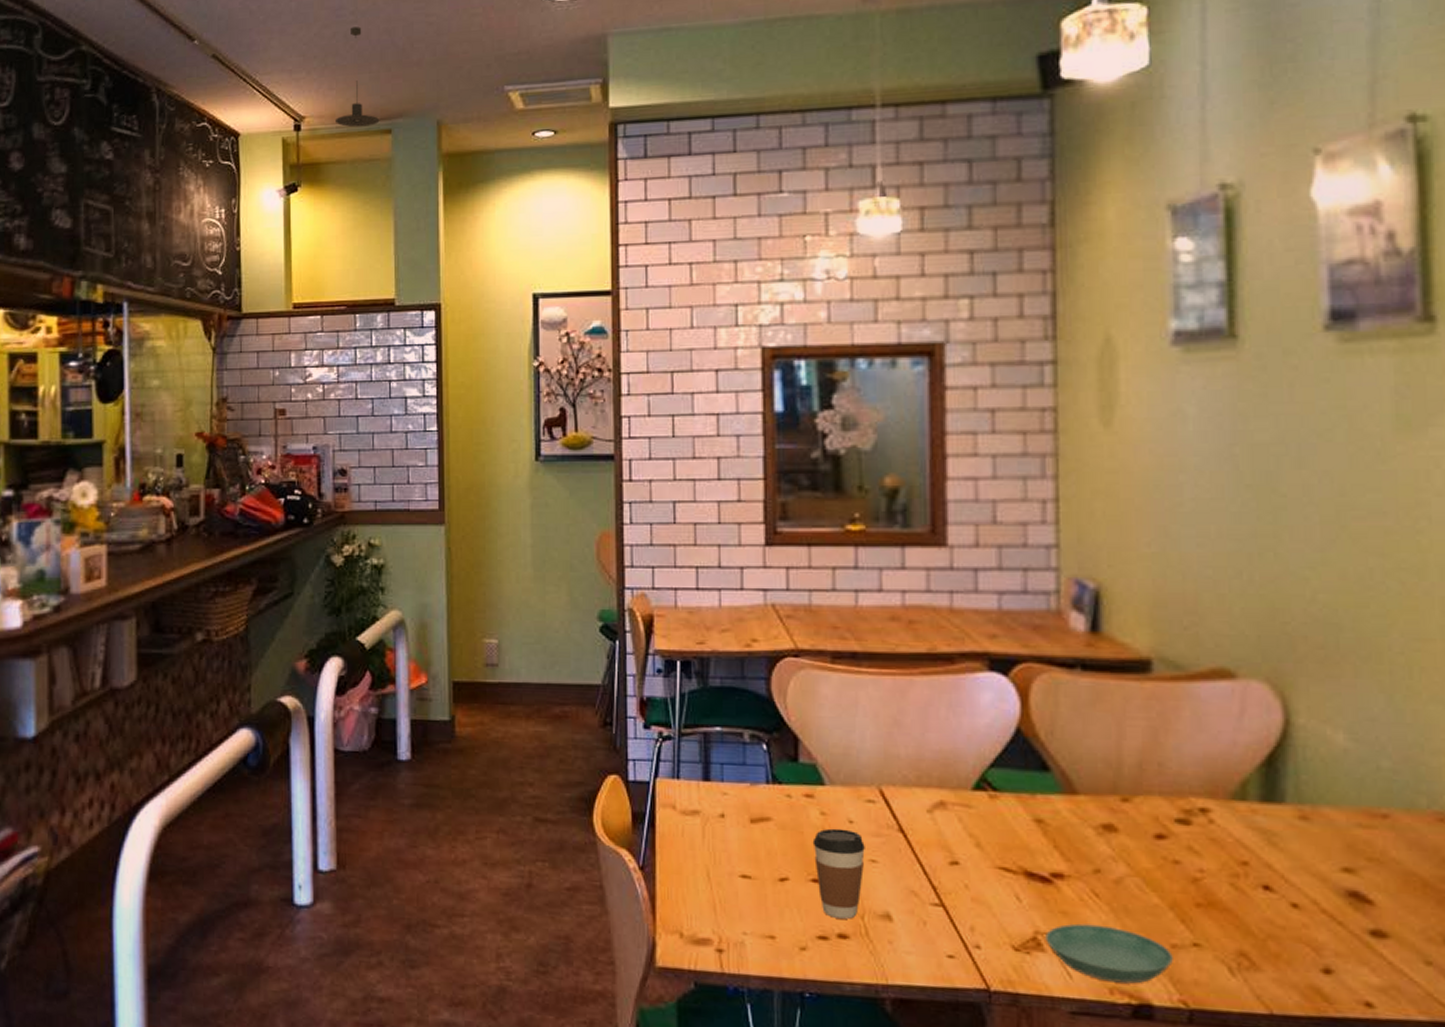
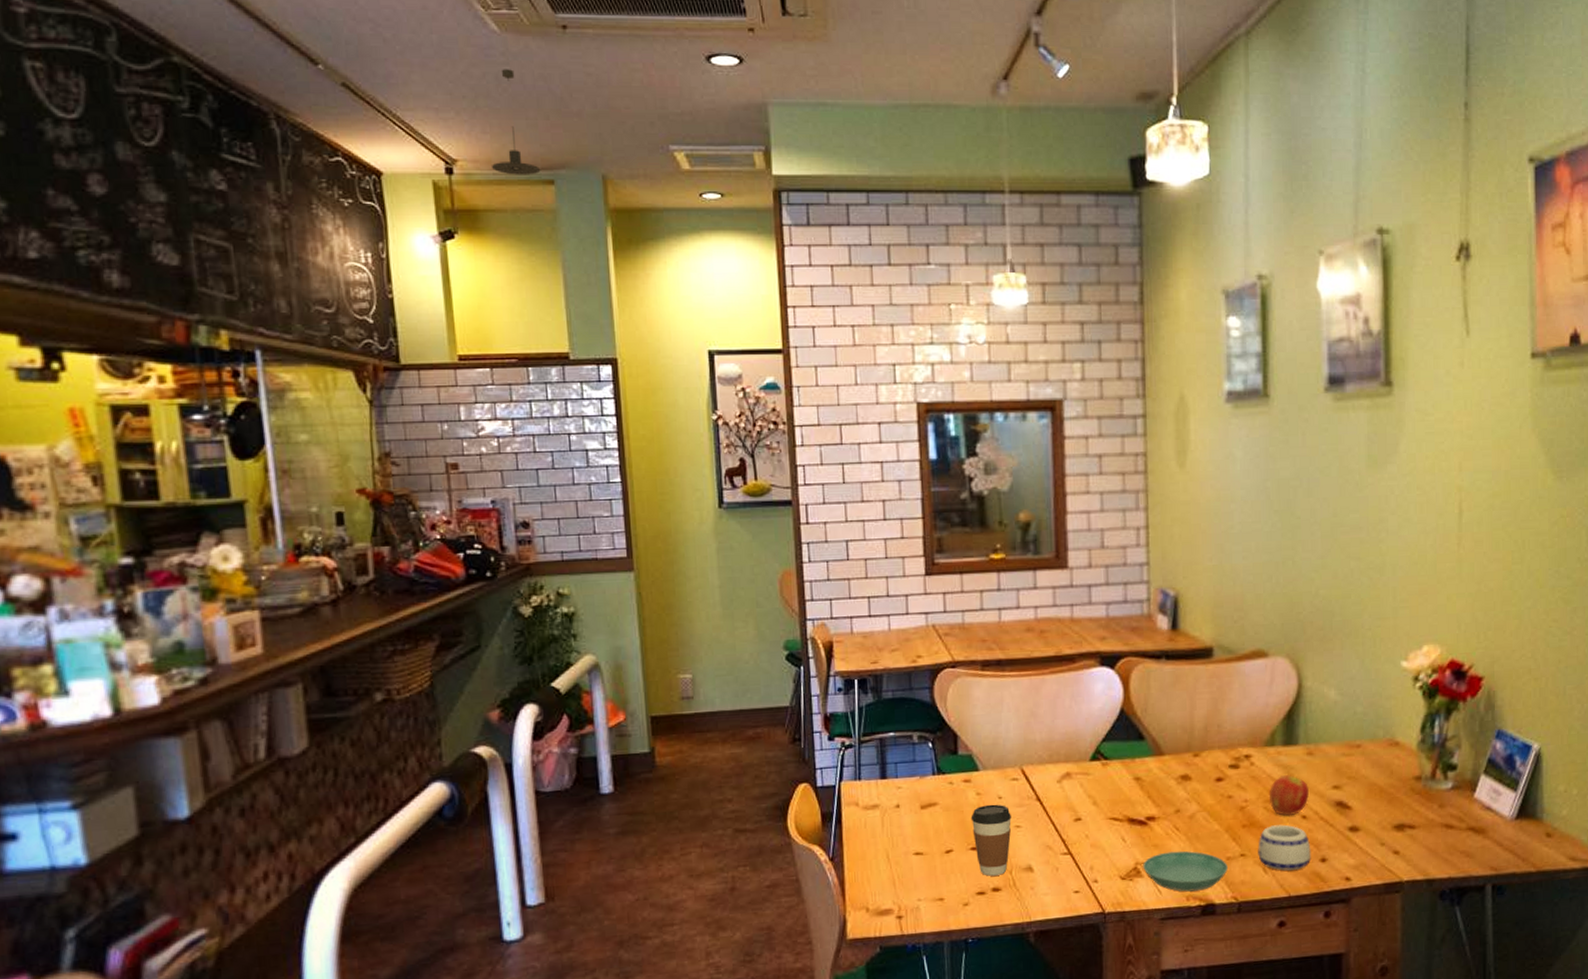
mug: none [1220,910,1307,978] -> present [1258,824,1311,871]
fruit: none [1239,843,1304,902] -> present [1270,775,1310,817]

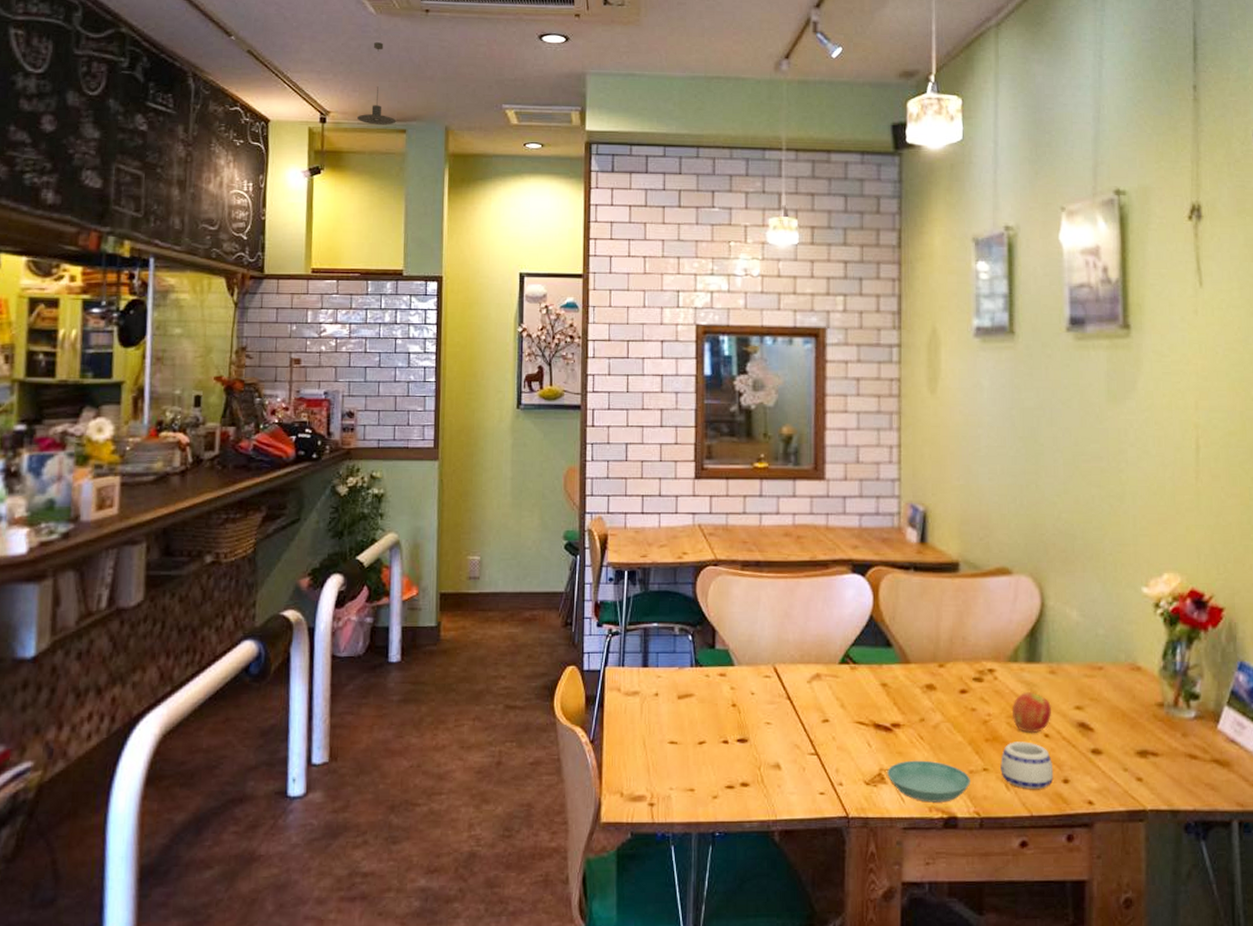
coffee cup: present [971,804,1012,876] -> none [724,699,762,770]

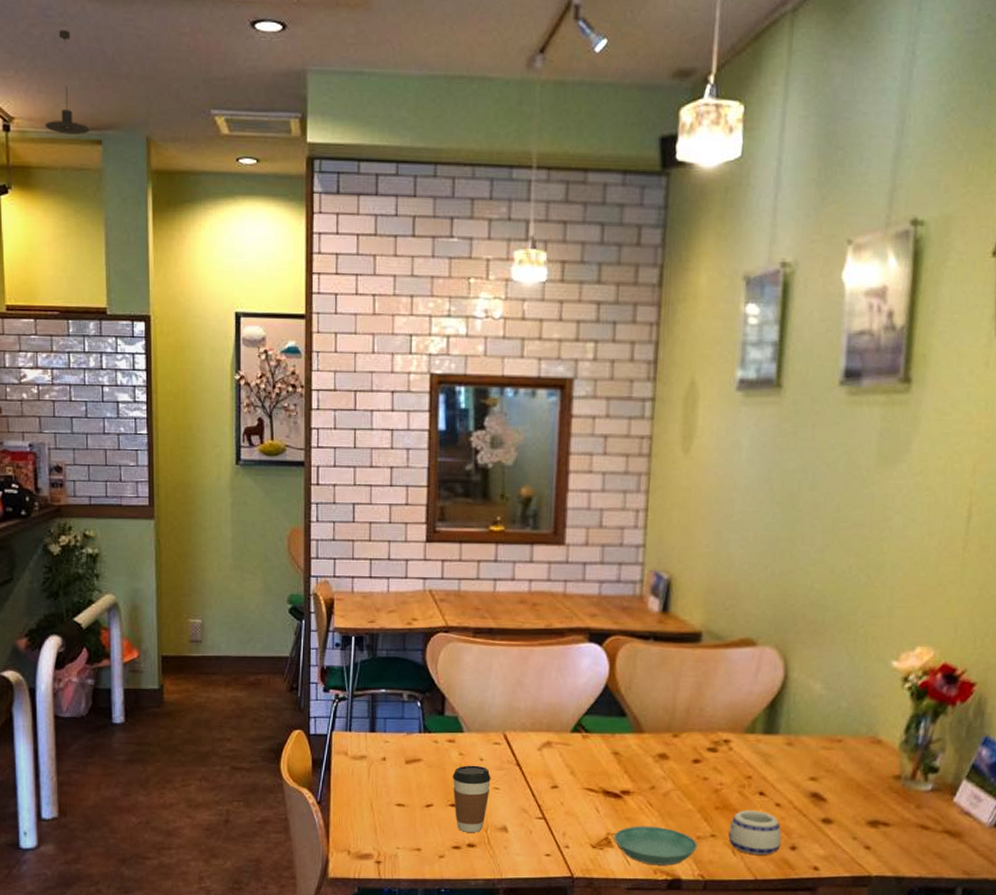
coffee cup: none [724,699,762,770] -> present [452,765,491,832]
fruit: present [1013,692,1052,734] -> none [745,763,786,803]

